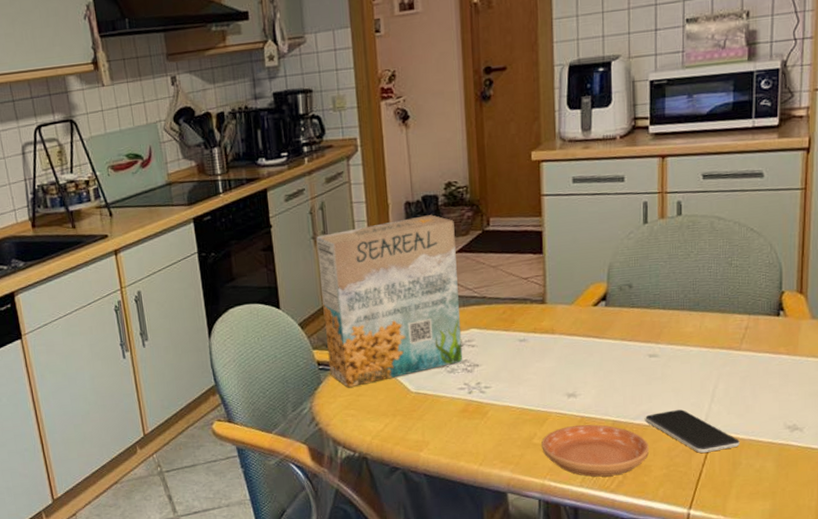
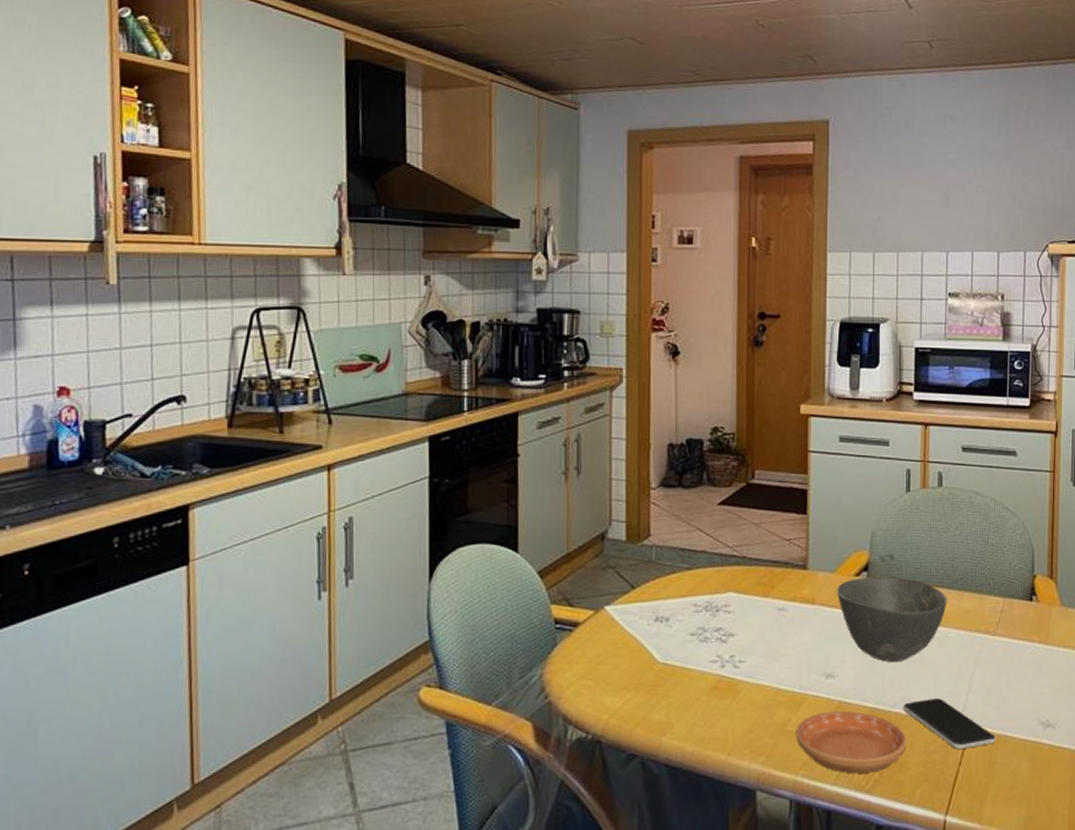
cereal box: present [316,215,463,388] -> none [567,460,718,653]
bowl: none [575,304,688,381] -> present [836,577,947,663]

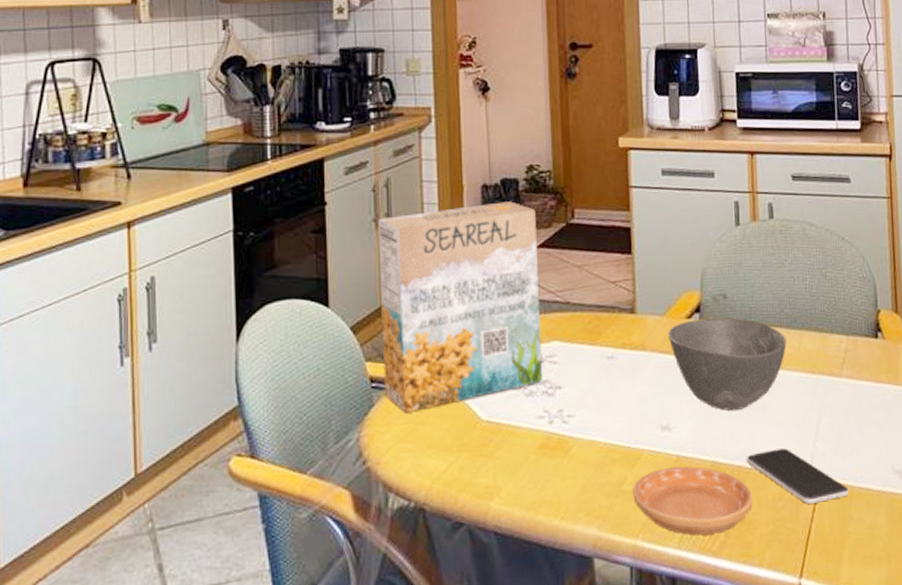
cereal box: none [567,460,718,653] -> present [378,201,543,413]

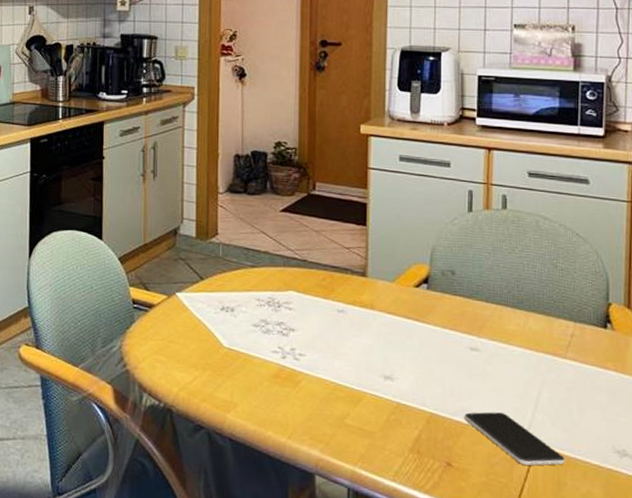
cereal box: present [378,201,543,413] -> none [143,170,281,332]
saucer: present [633,466,753,536] -> none [354,411,468,475]
bowl: present [667,318,787,411] -> none [395,289,512,373]

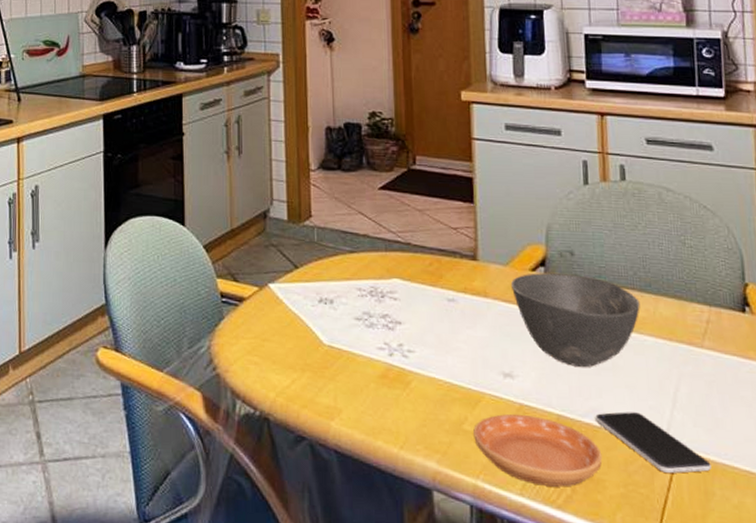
saucer: none [354,411,468,475] -> present [473,413,603,487]
bowl: none [395,289,512,373] -> present [510,273,640,368]

